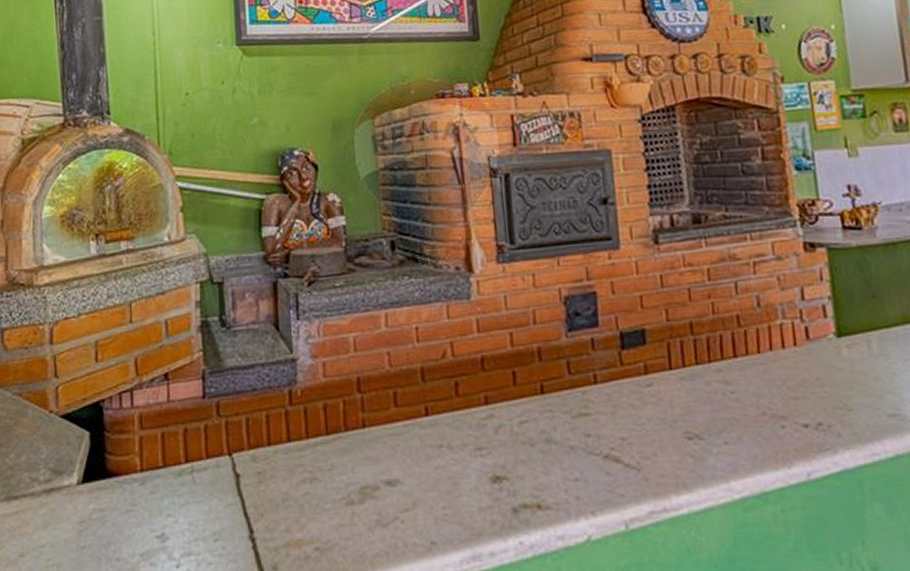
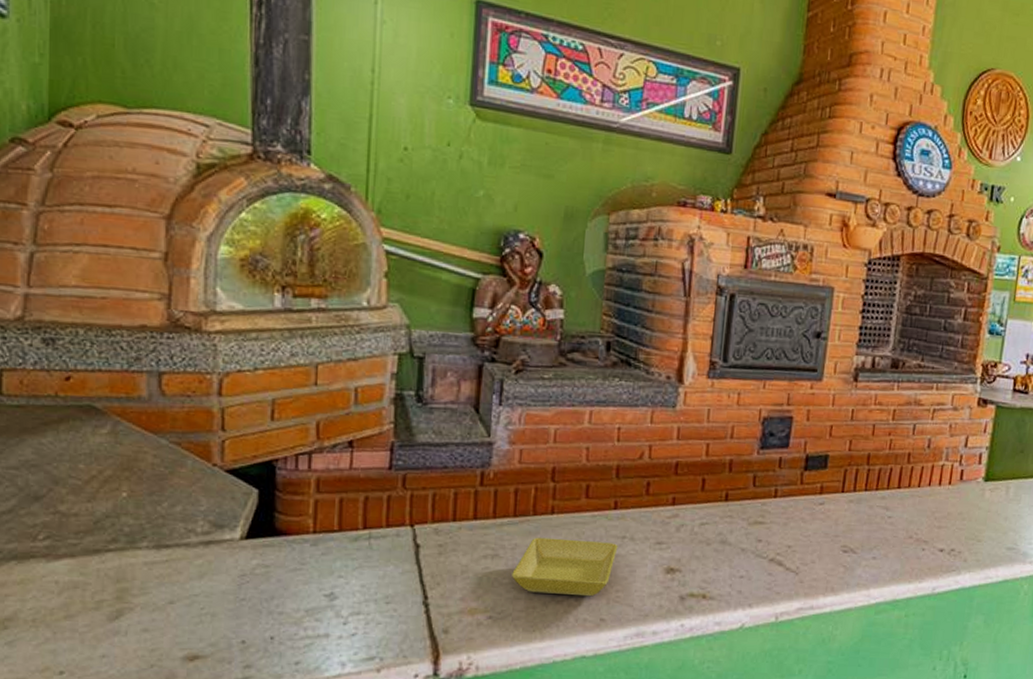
saucer: none [333,453,437,517] -> present [512,537,618,597]

